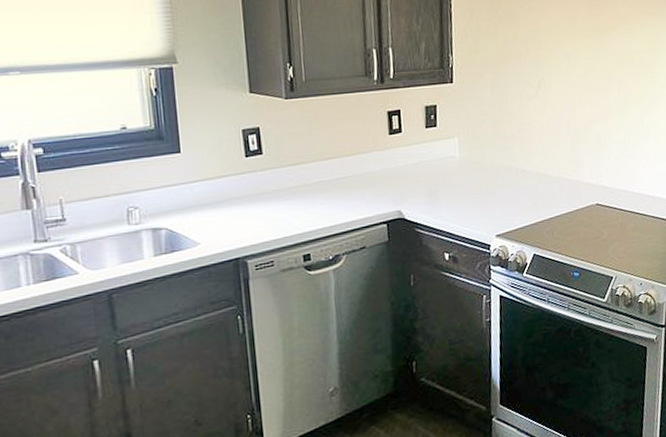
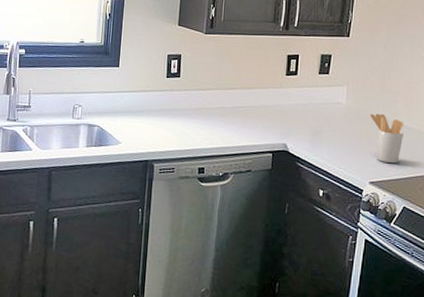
utensil holder: none [486,161,525,212] -> present [369,113,404,164]

